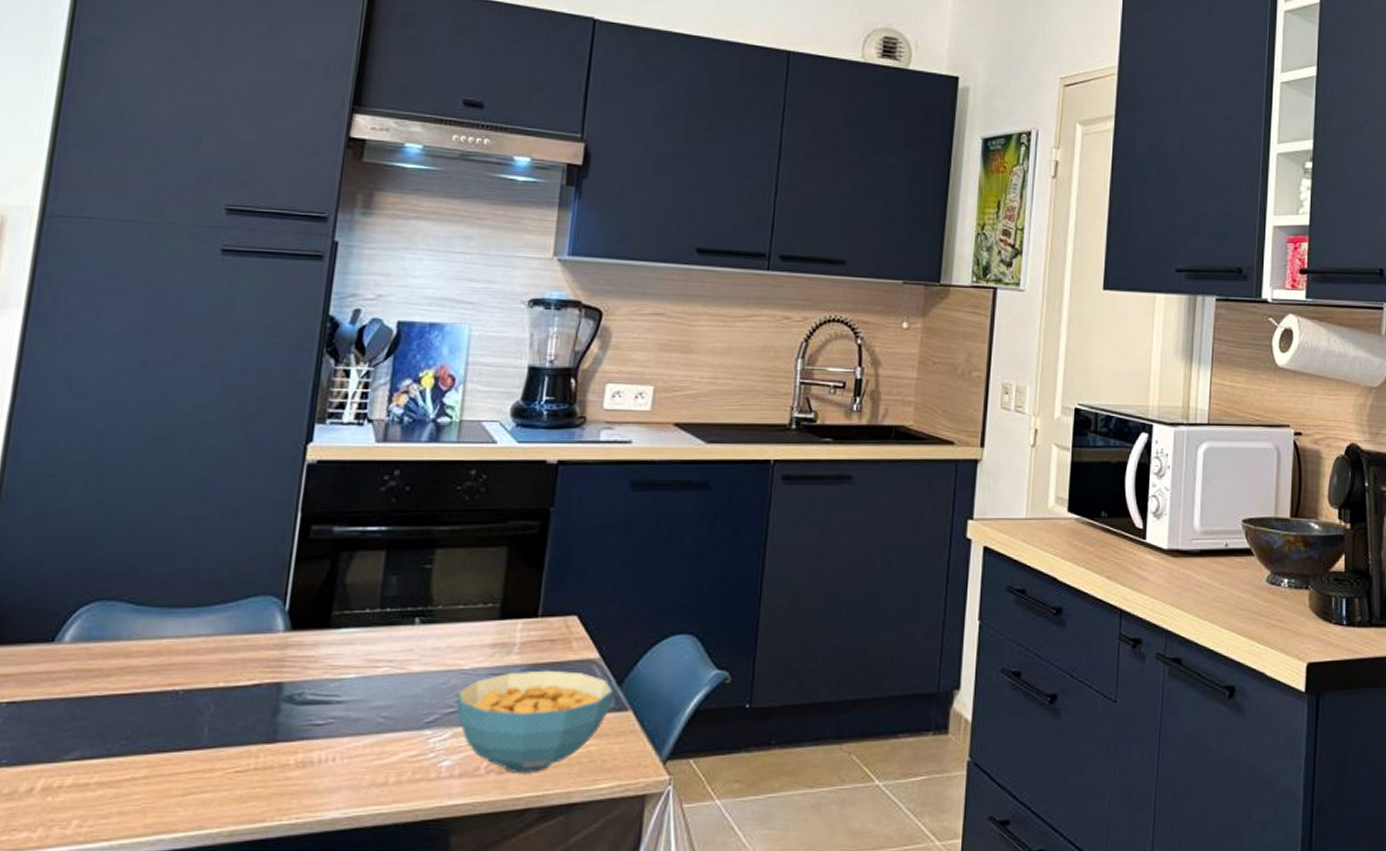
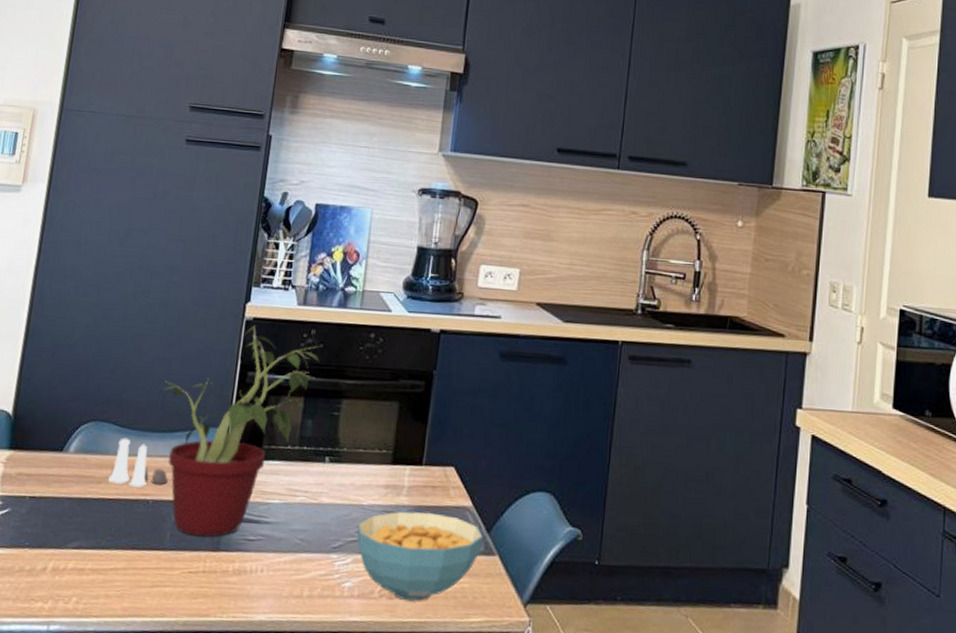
salt and pepper shaker set: none [121,618,204,676] -> present [108,438,168,487]
potted plant: none [189,469,407,728] -> present [158,325,321,537]

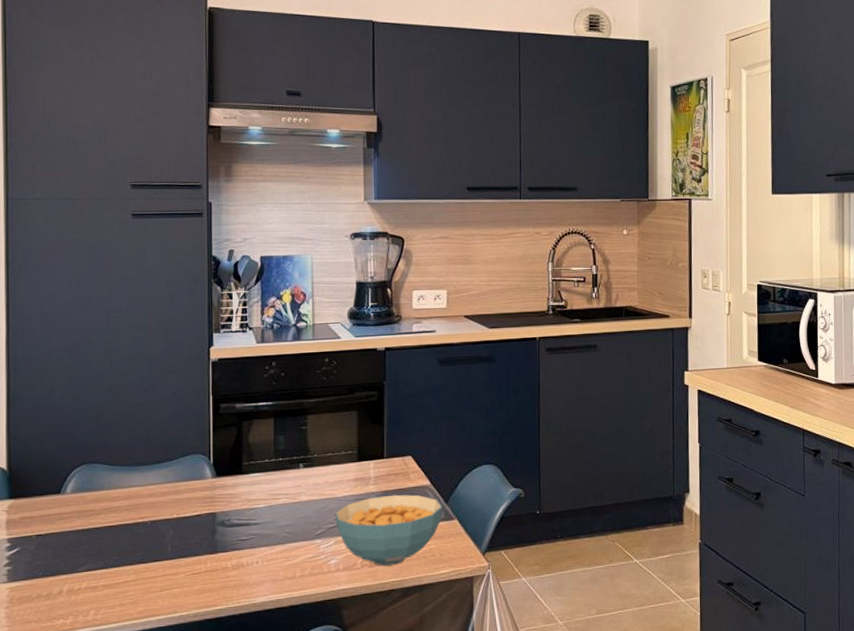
salt and pepper shaker set: present [108,438,168,487] -> none [107,474,161,513]
potted plant: present [158,325,321,537] -> none [141,364,284,545]

